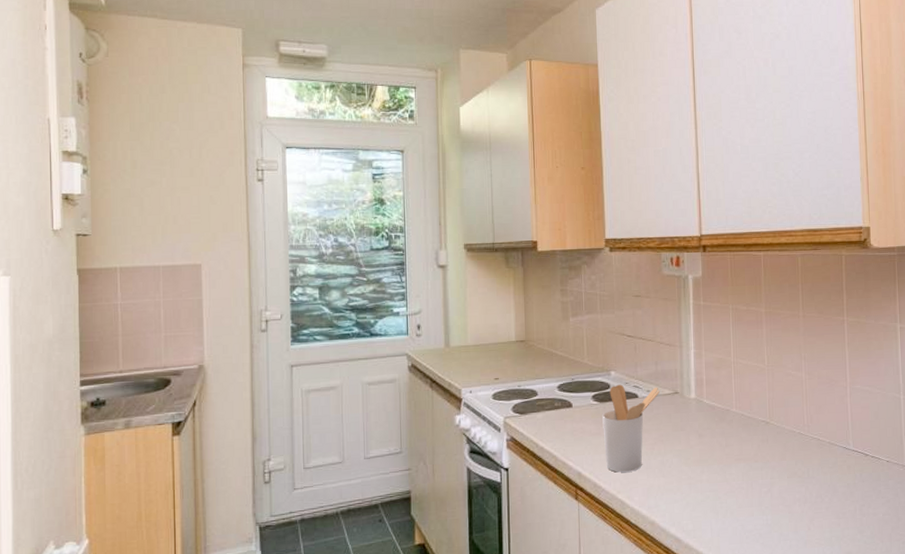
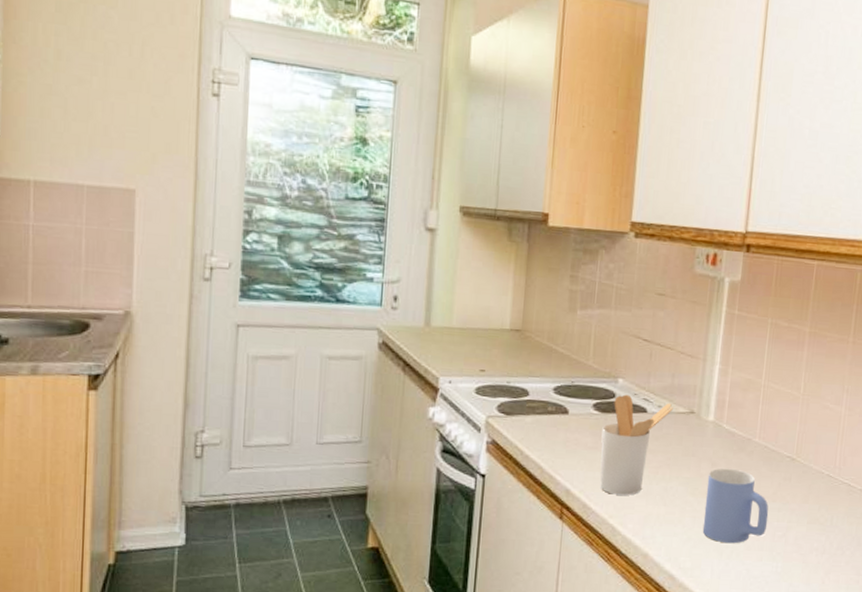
mug: none [697,437,754,504] -> present [702,468,769,544]

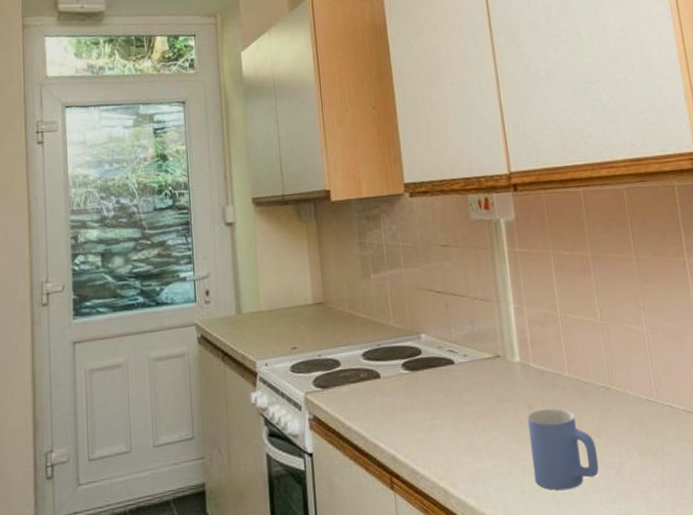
utensil holder: present [600,394,673,495] -> none [415,349,479,455]

